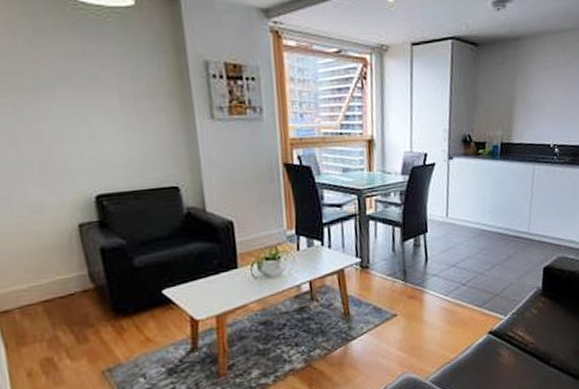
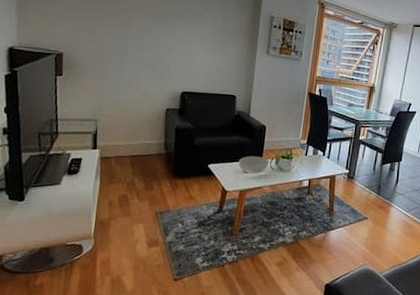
bowl: none [205,264,249,292] -> present [238,156,269,175]

